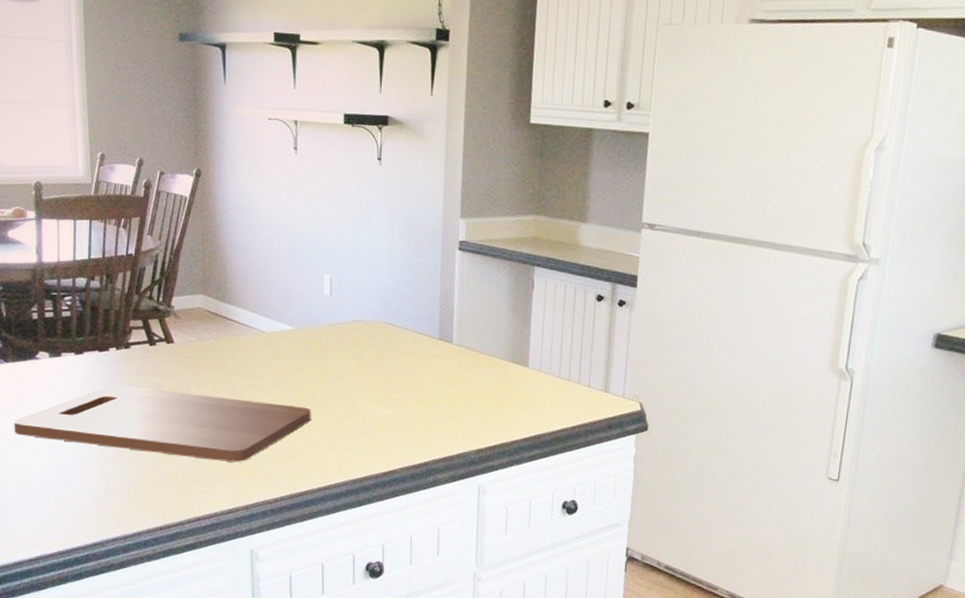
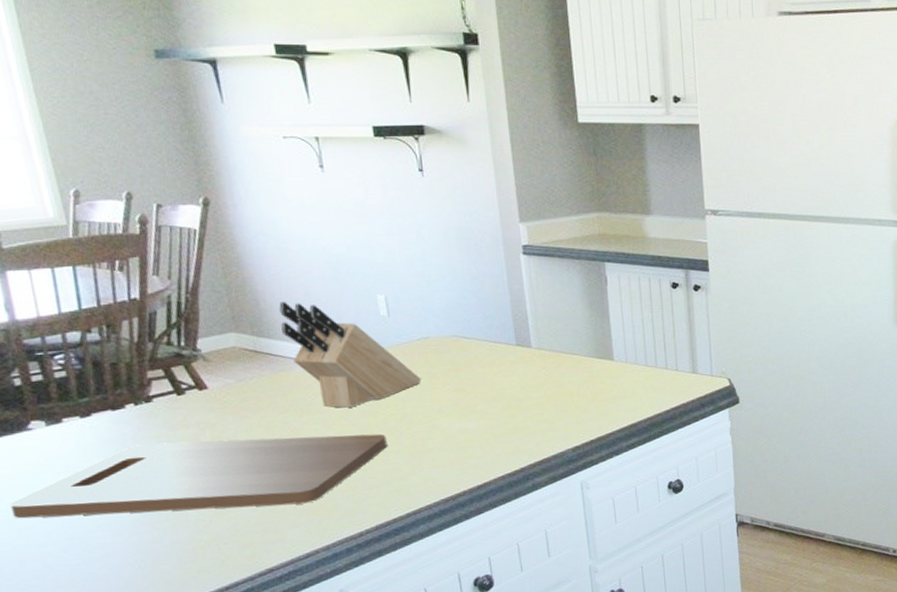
knife block: none [240,271,349,378] -> present [279,302,421,408]

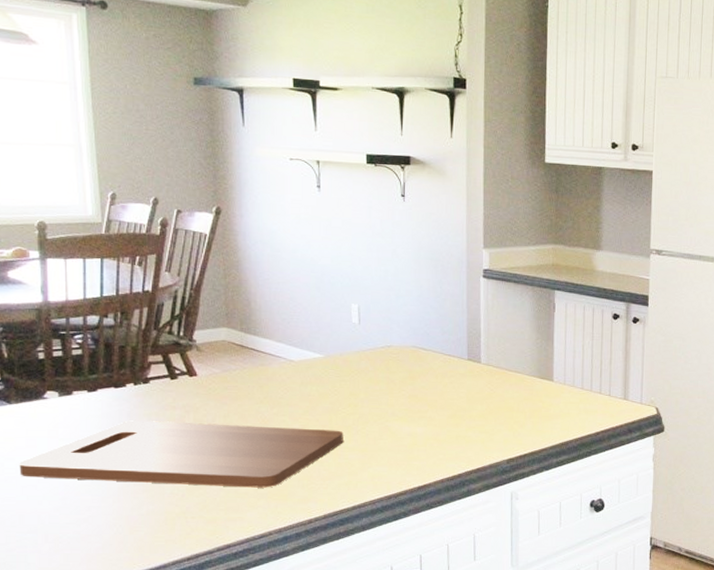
knife block: present [279,302,421,408] -> none [266,304,380,404]

